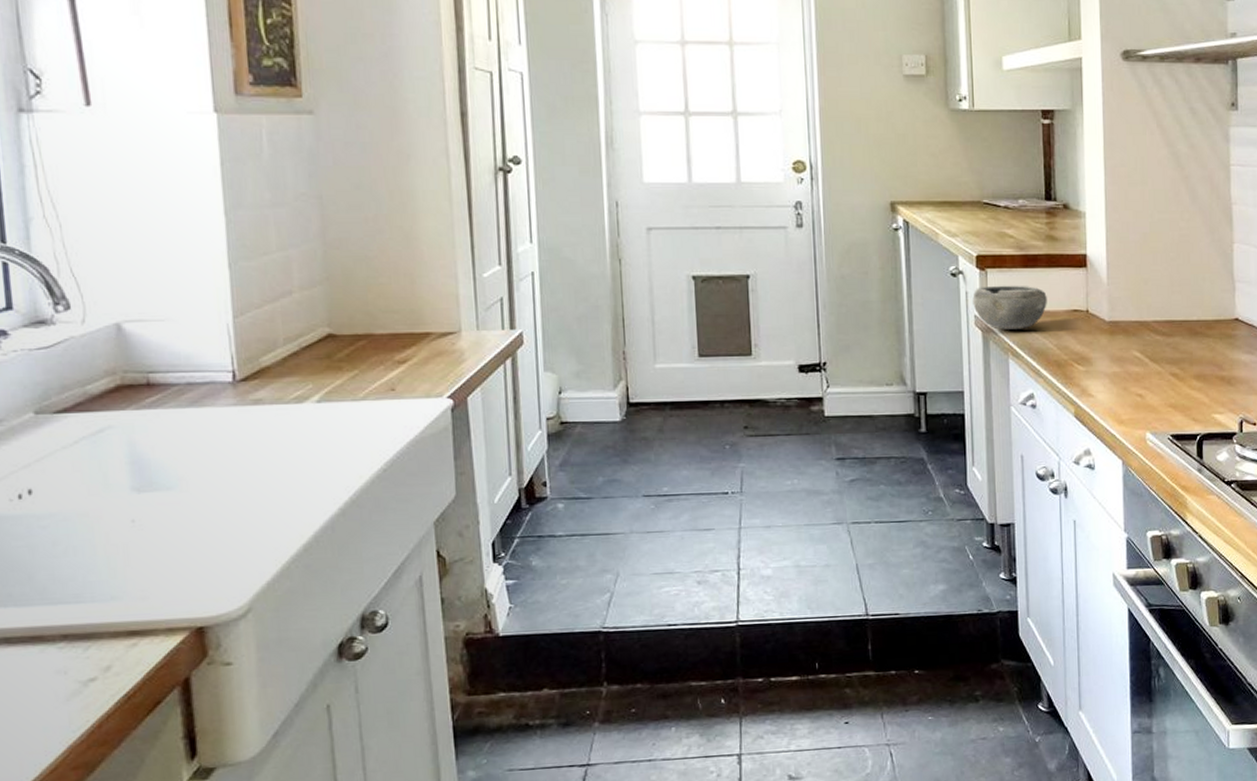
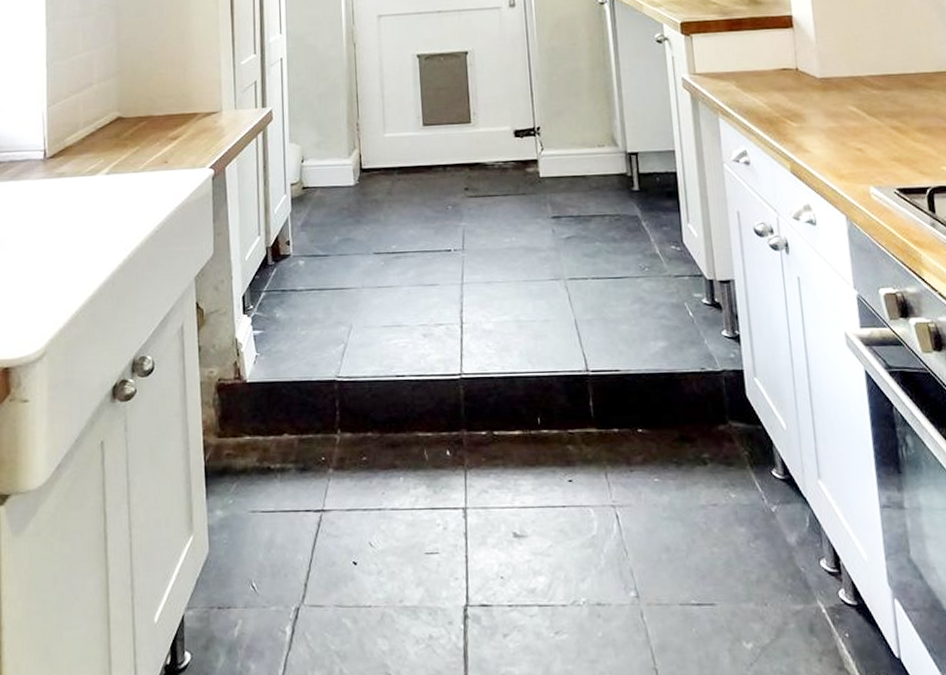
bowl: present [972,285,1047,330] -> none [679,48,755,91]

